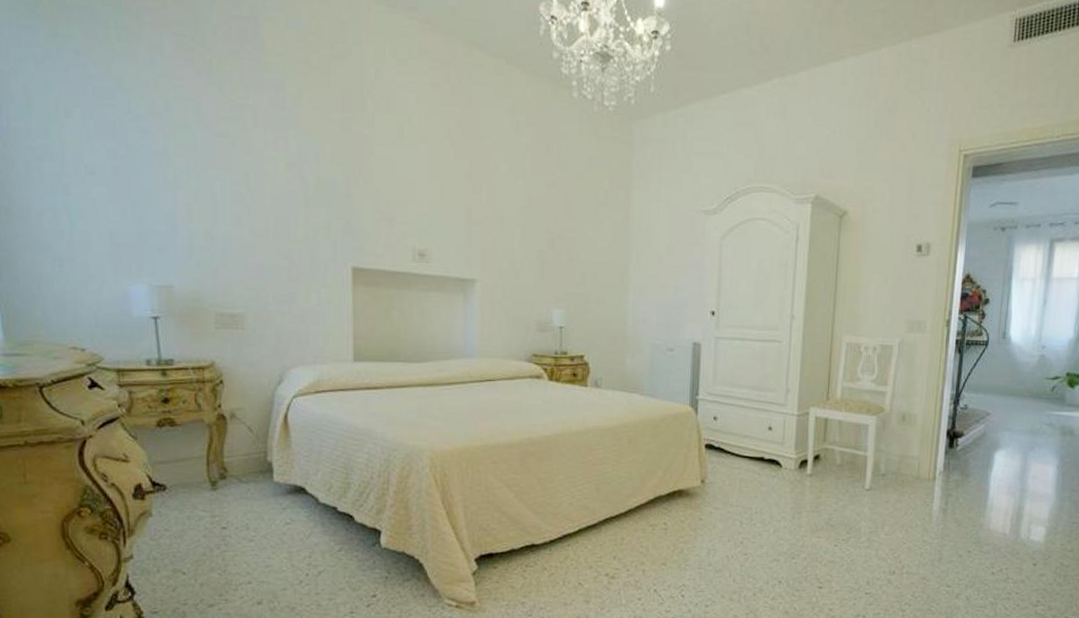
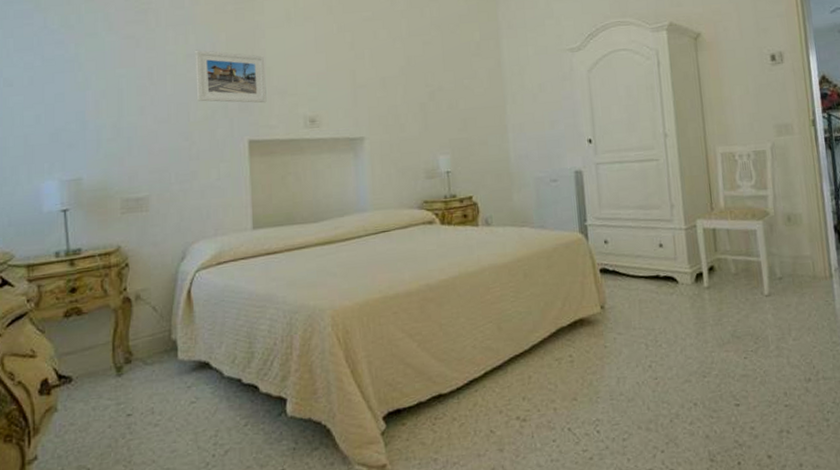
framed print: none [296,159,373,229] -> present [195,49,267,103]

